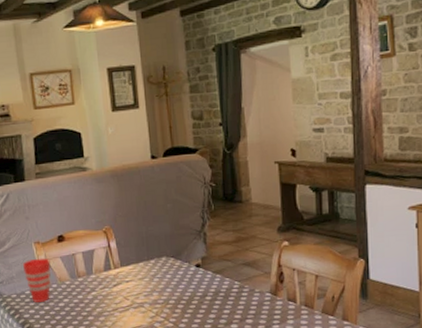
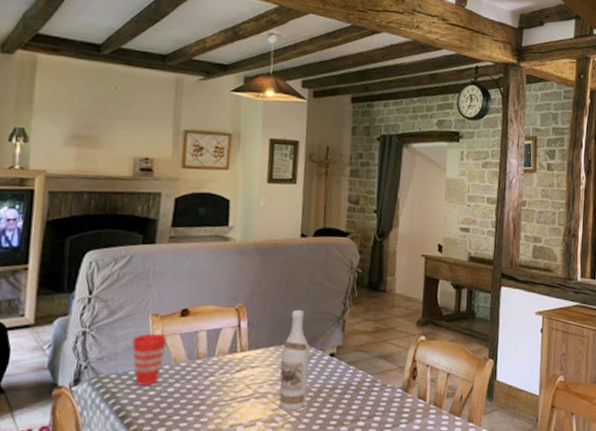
wine bottle: none [150,226,180,317] -> present [279,309,310,411]

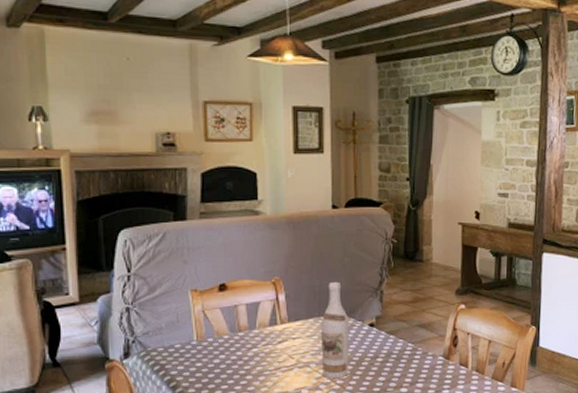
cup: present [131,333,167,385] -> none [174,308,208,358]

